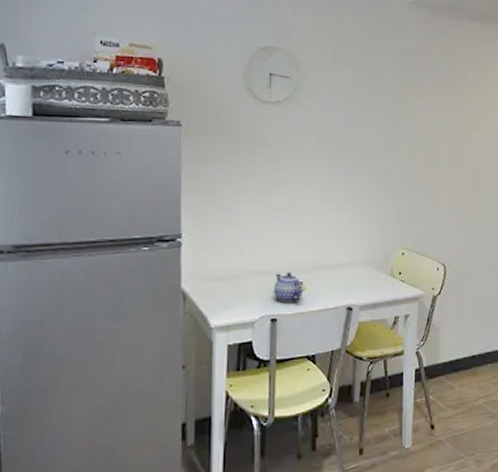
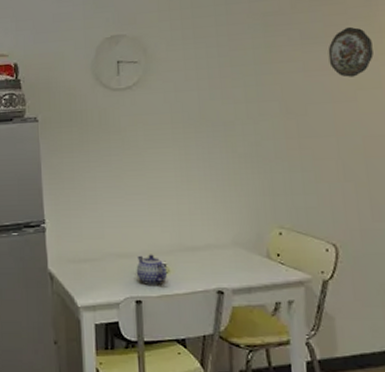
decorative plate: none [451,74,483,119] -> present [328,26,374,77]

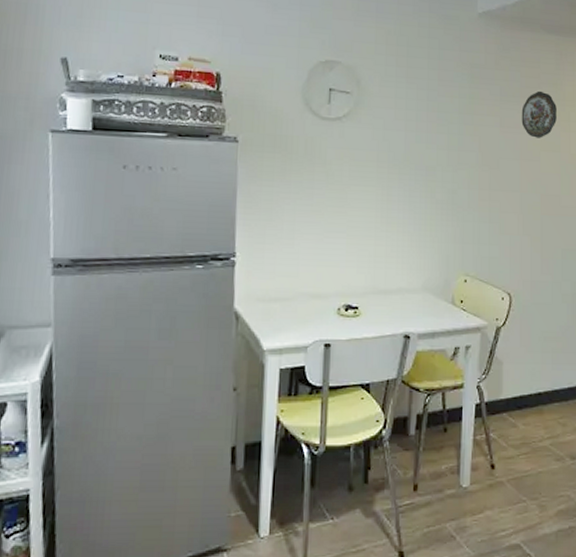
teapot: present [136,254,168,285] -> none [328,295,359,328]

